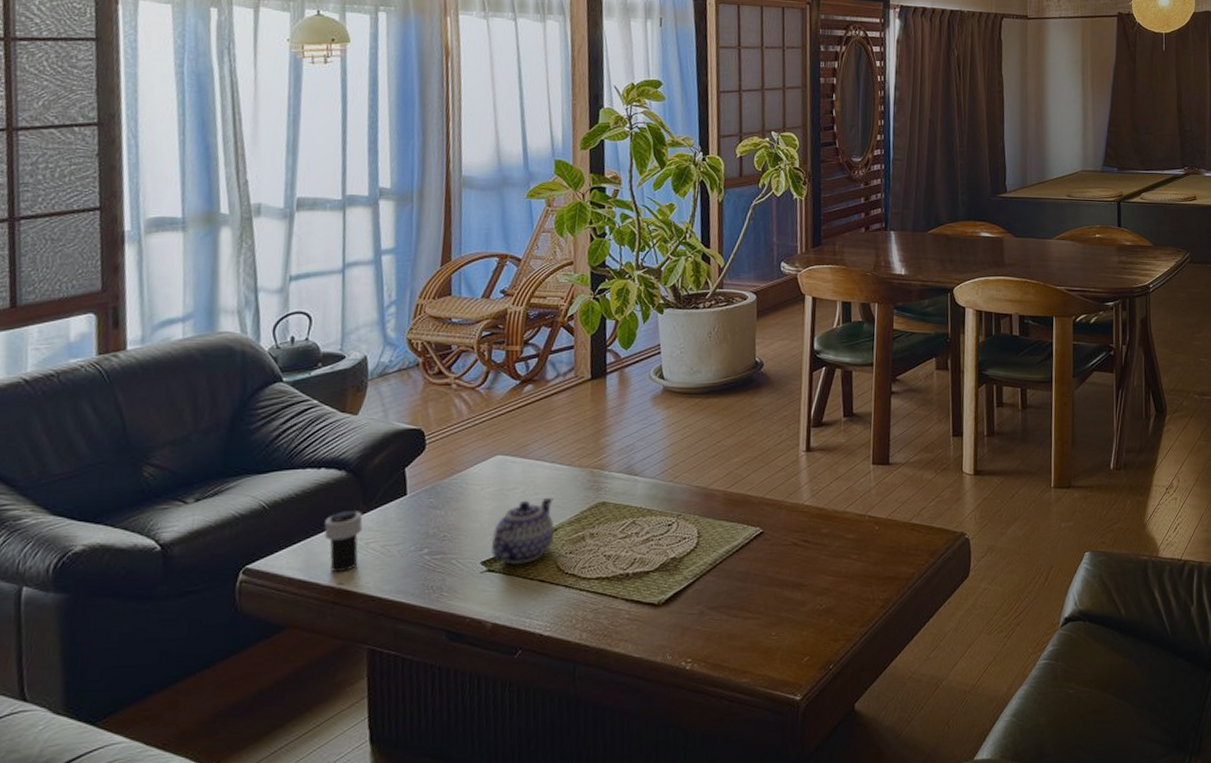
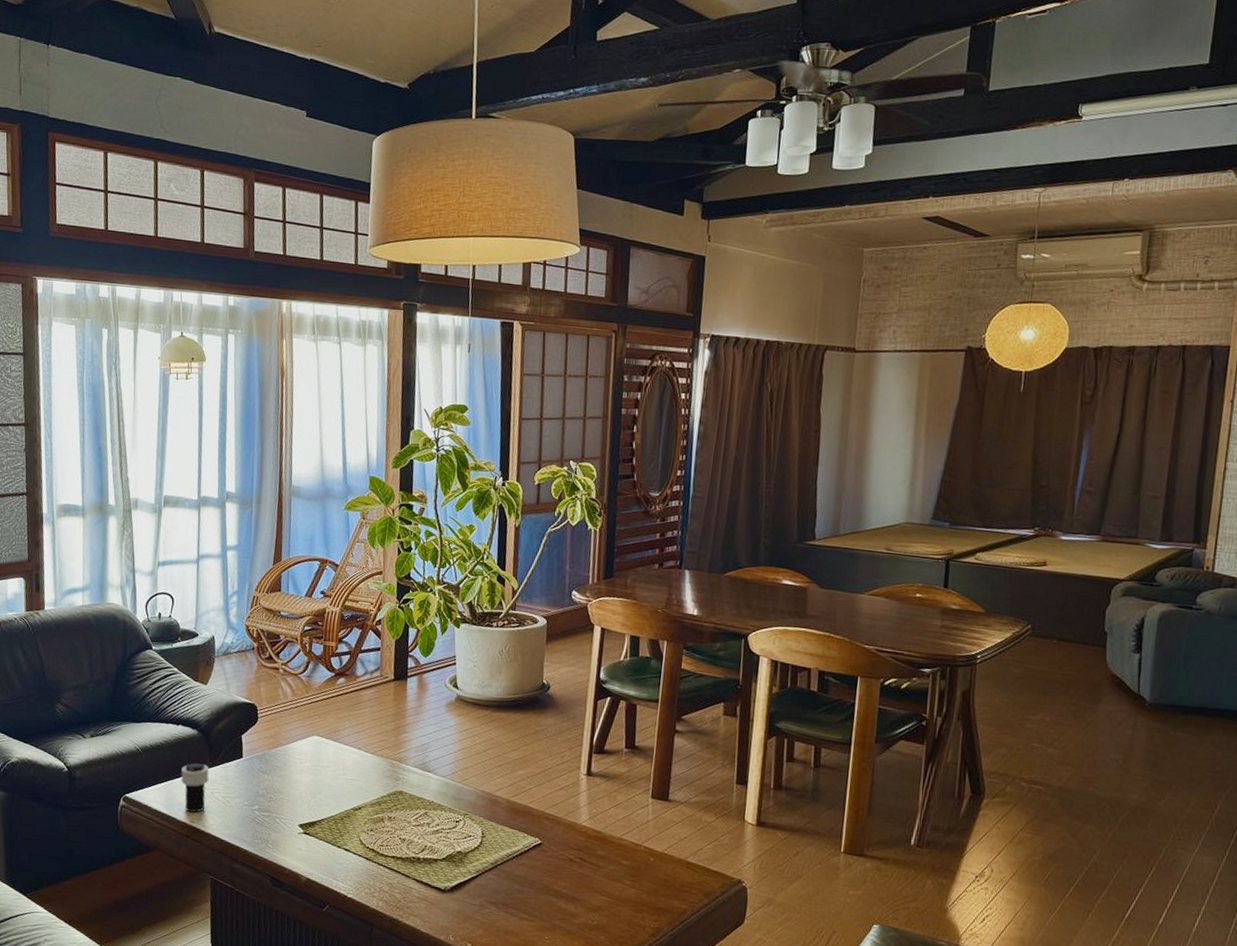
teapot: present [491,498,554,564] -> none [307,778,359,833]

